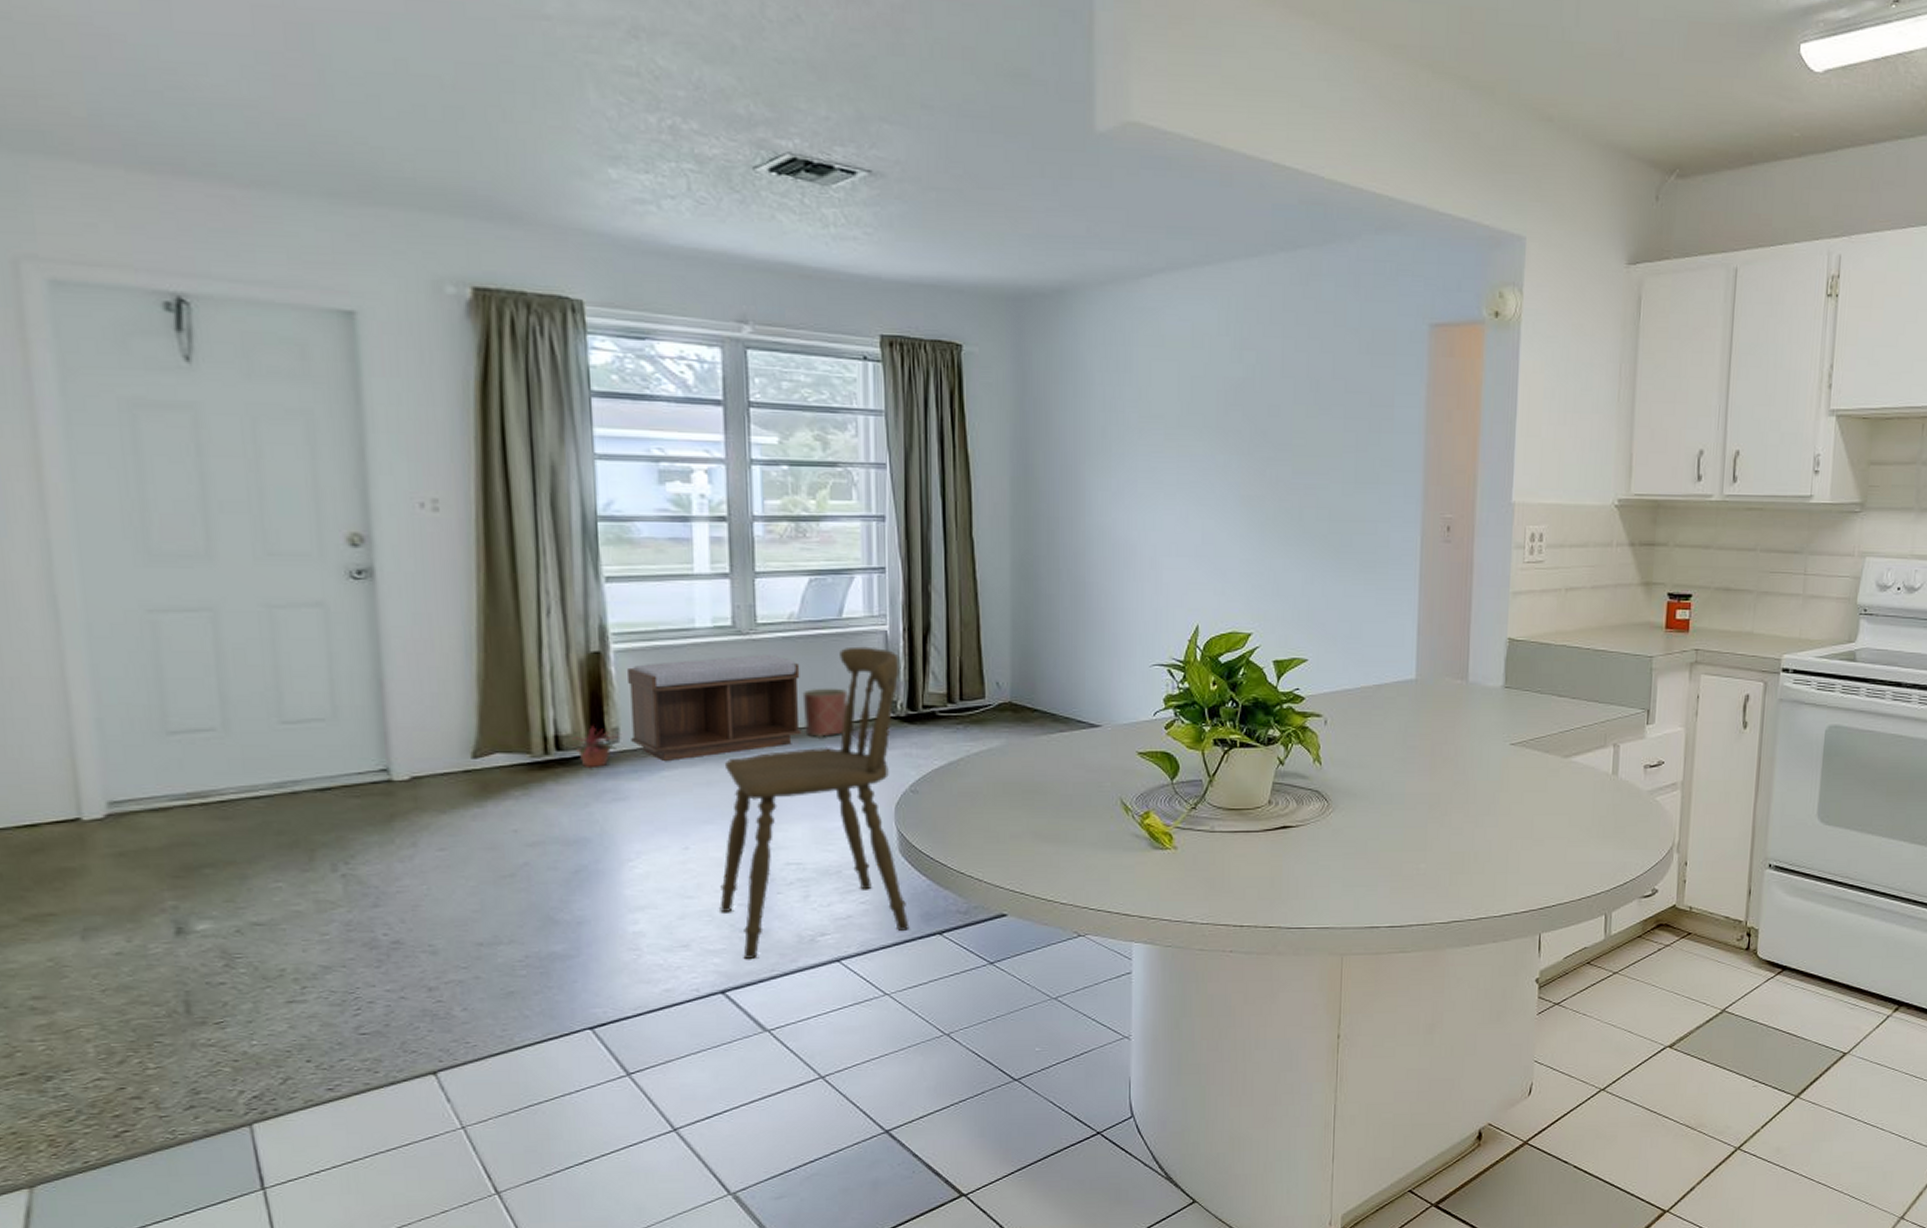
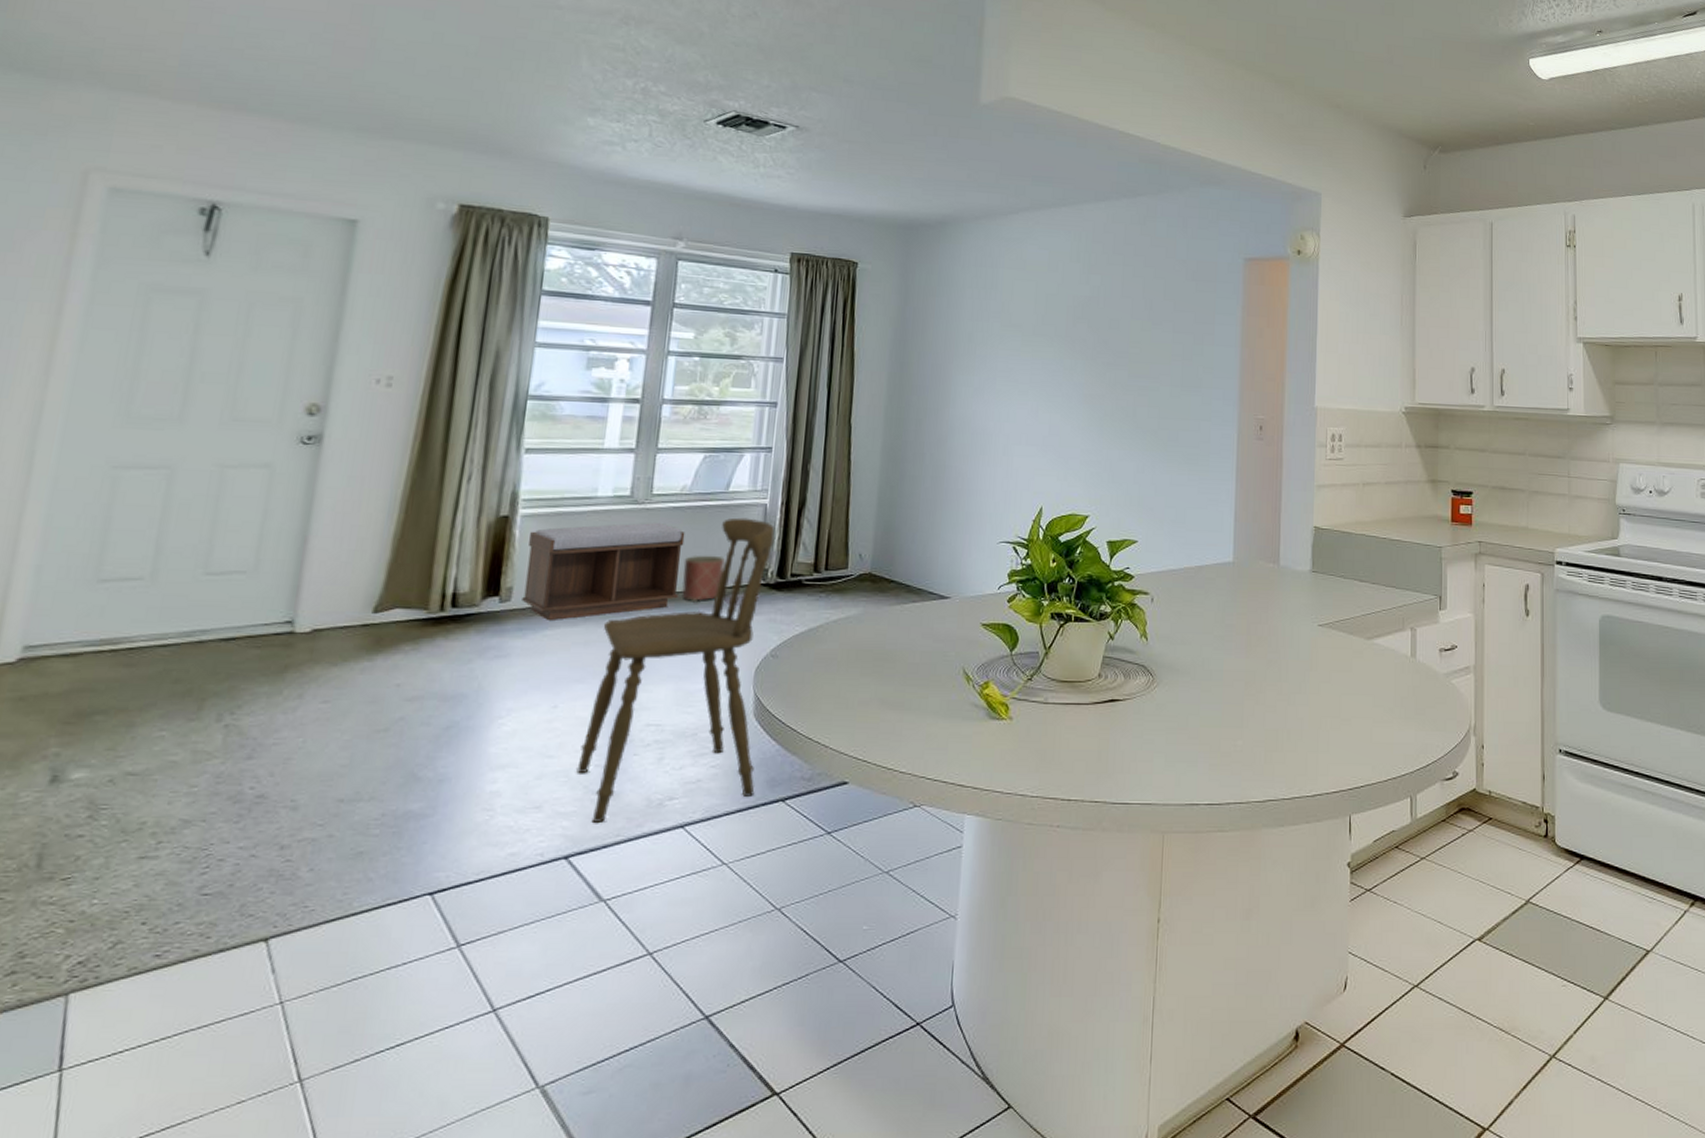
potted plant: present [569,725,619,767] -> none [465,584,512,625]

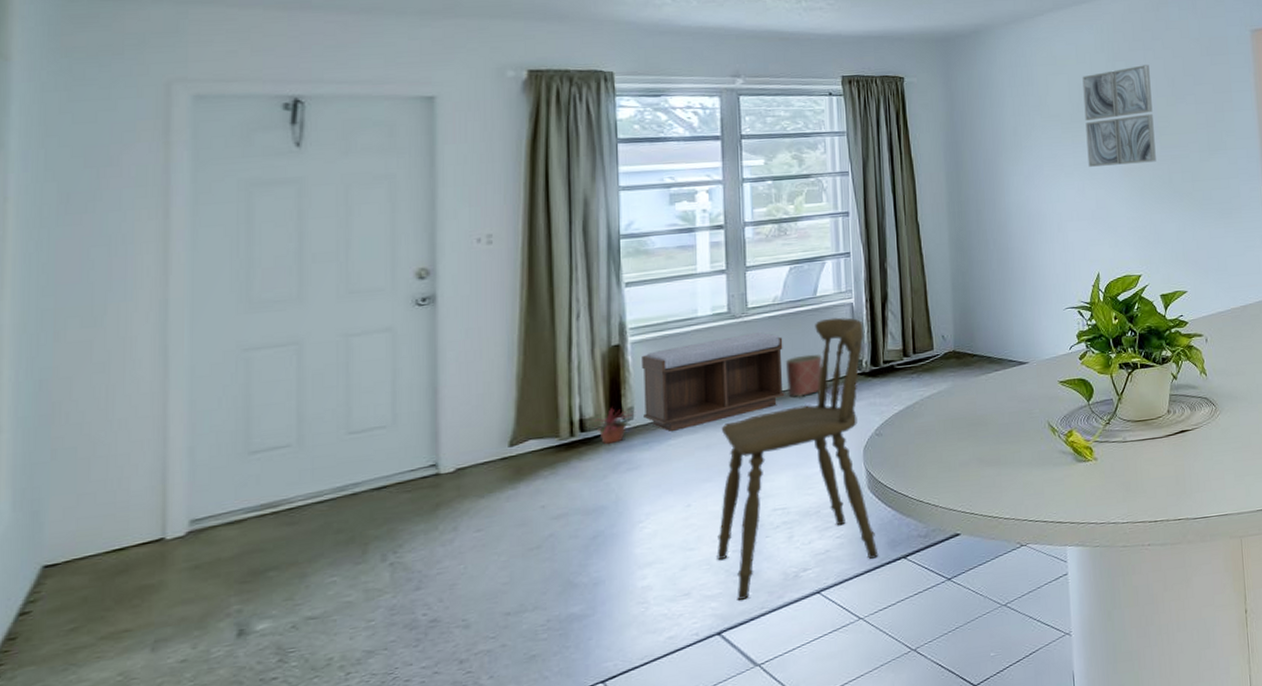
potted plant: none [465,584,512,625] -> present [591,407,633,444]
wall art: none [1046,282,1127,391] -> present [1082,65,1156,167]

